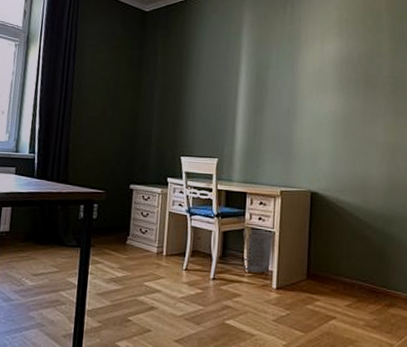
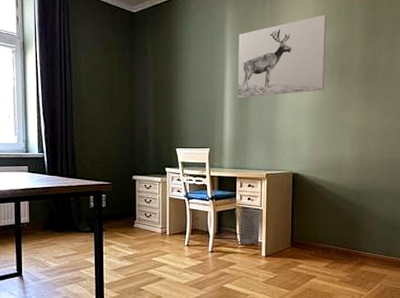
wall art: none [251,22,352,106] -> present [237,15,327,98]

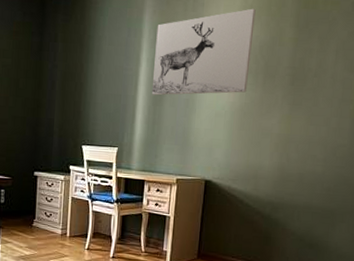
wastebasket: present [235,208,261,245] -> none [140,214,168,253]

